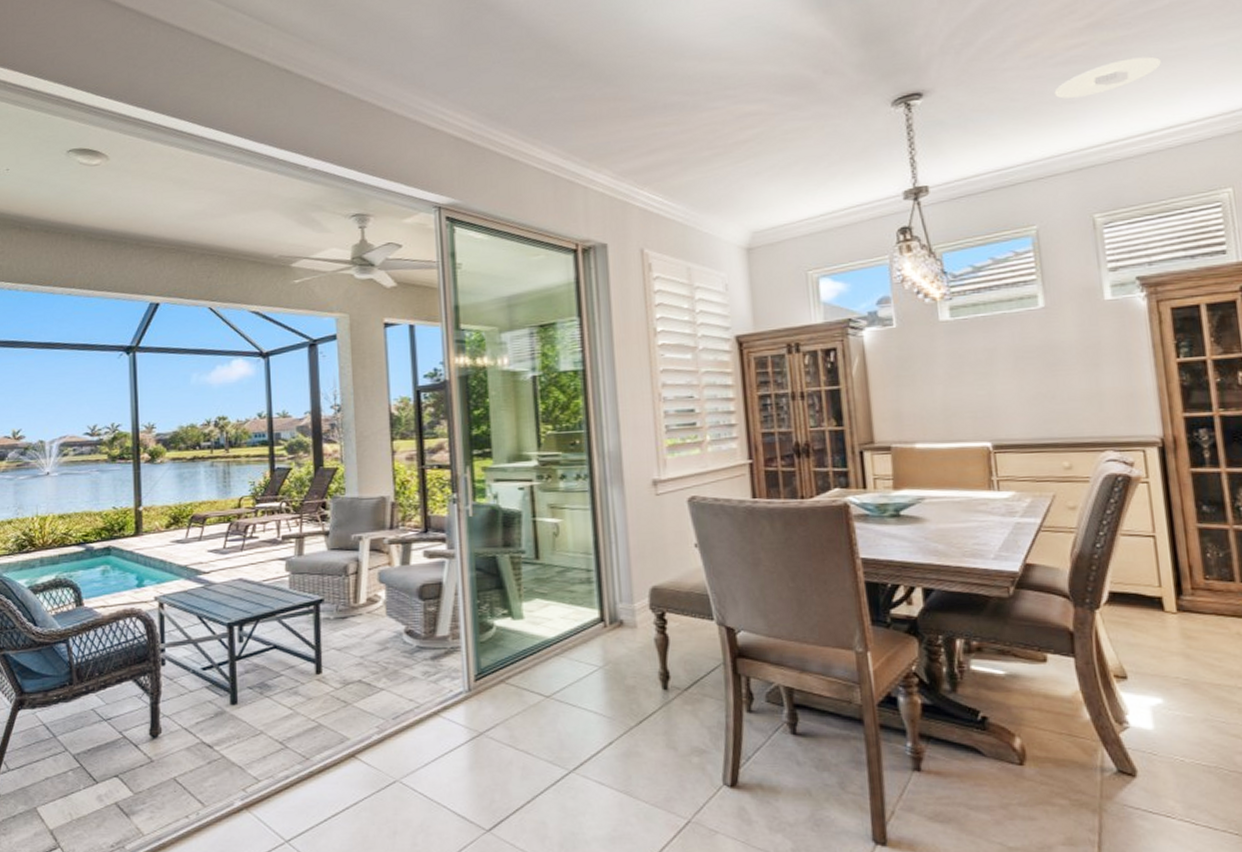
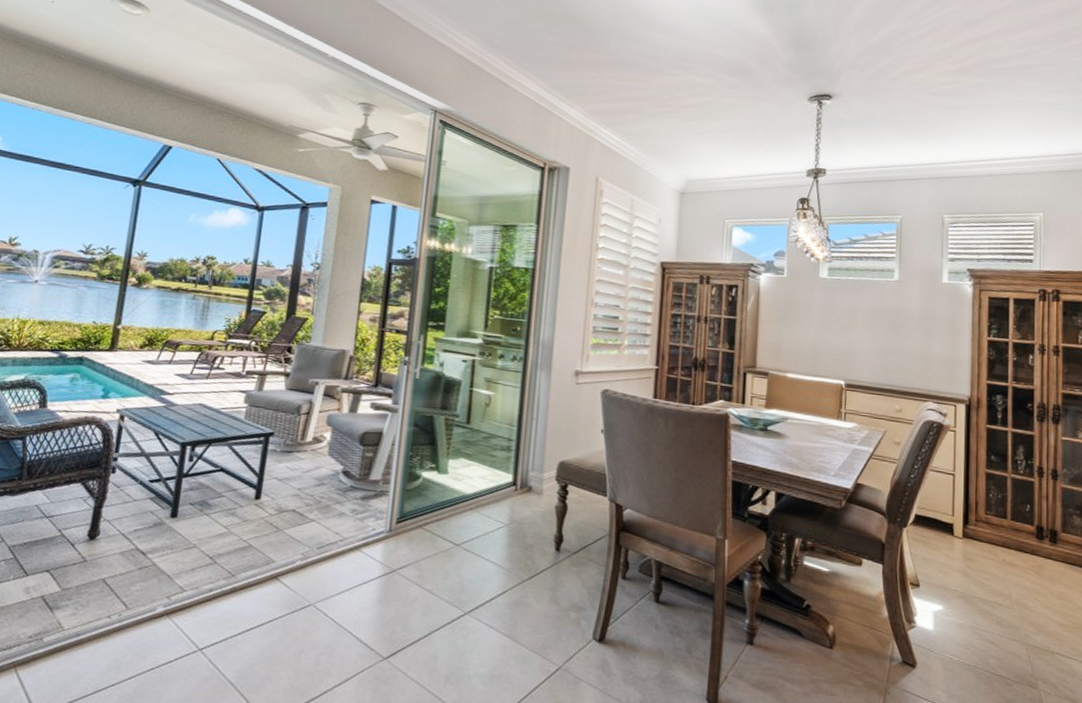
recessed light: present [1054,56,1161,99] -> none [928,100,1006,124]

